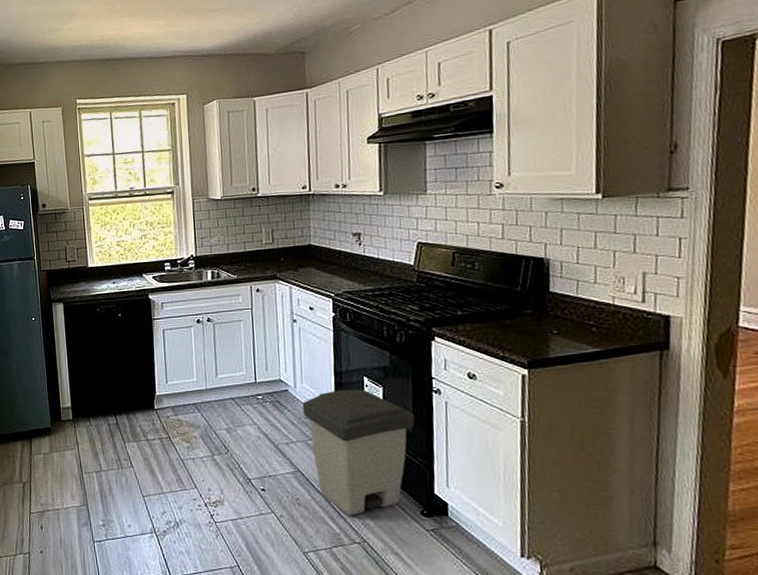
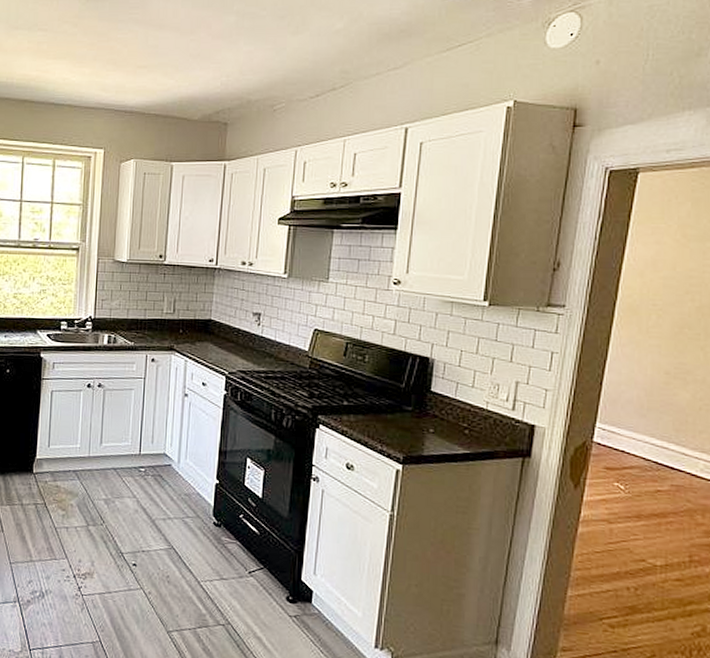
trash can: present [302,389,415,516] -> none [183,469,291,597]

